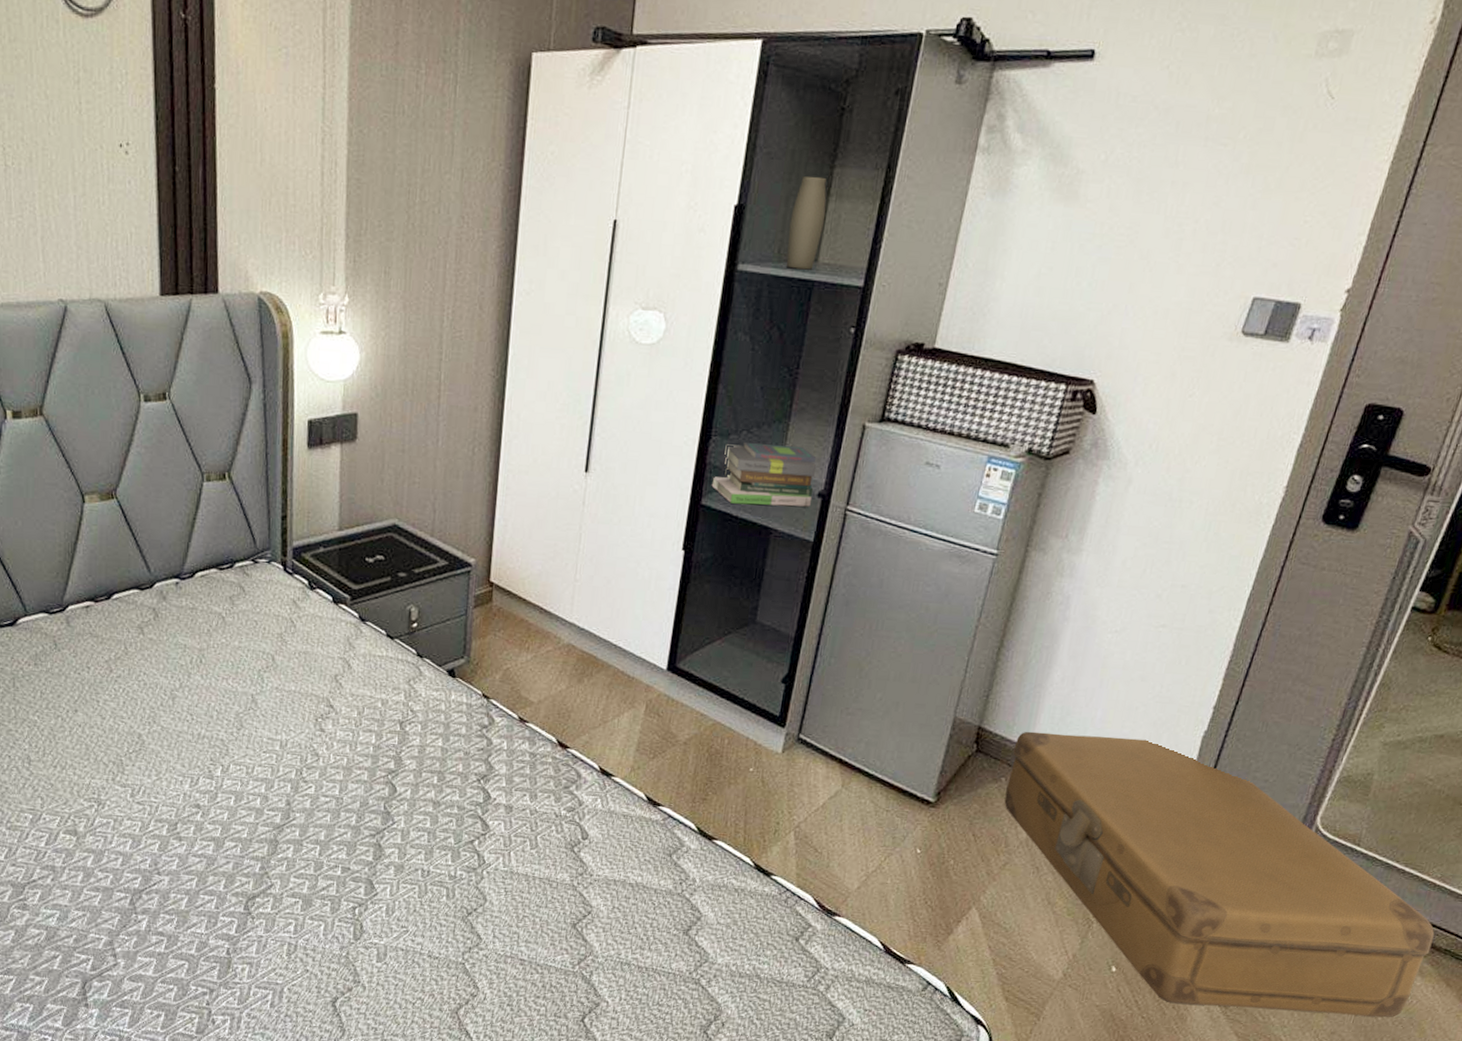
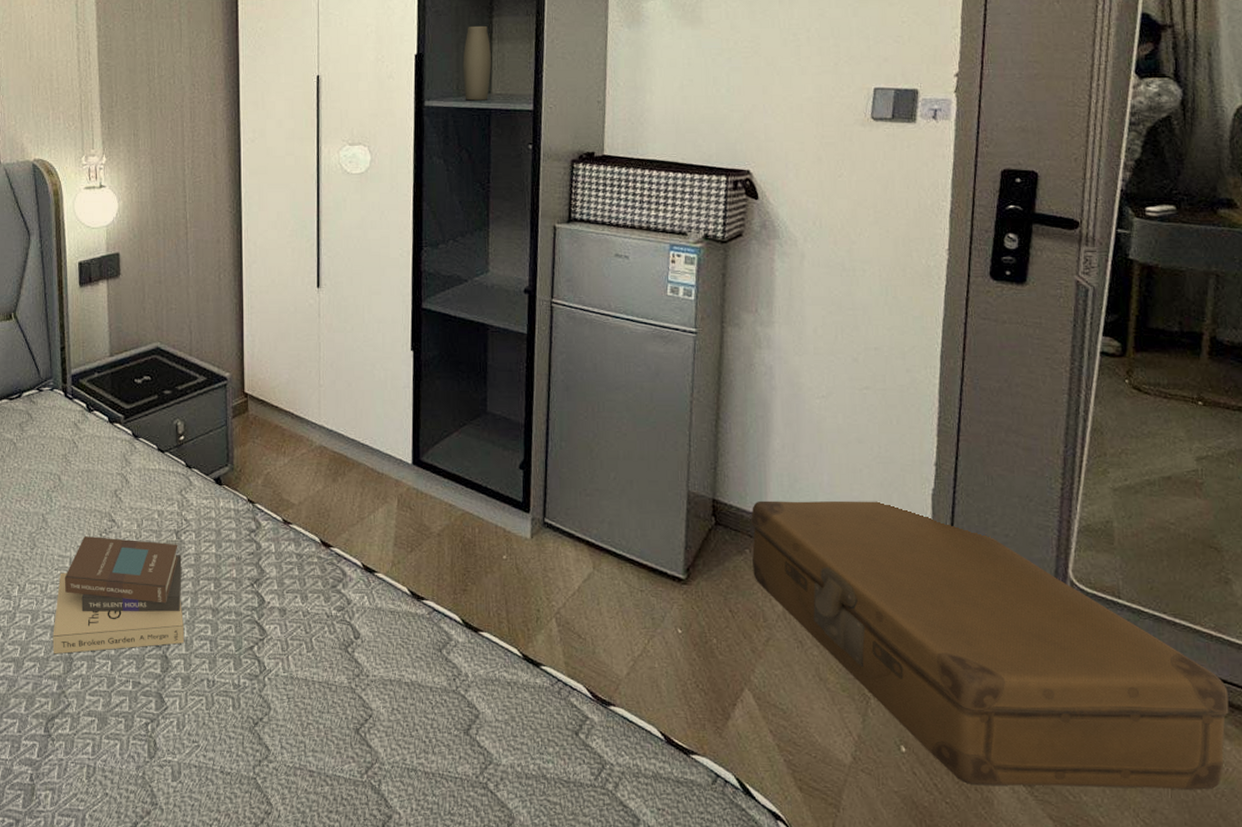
books: none [257,720,405,836] -> present [53,536,185,654]
books: present [711,443,817,507] -> none [428,249,520,305]

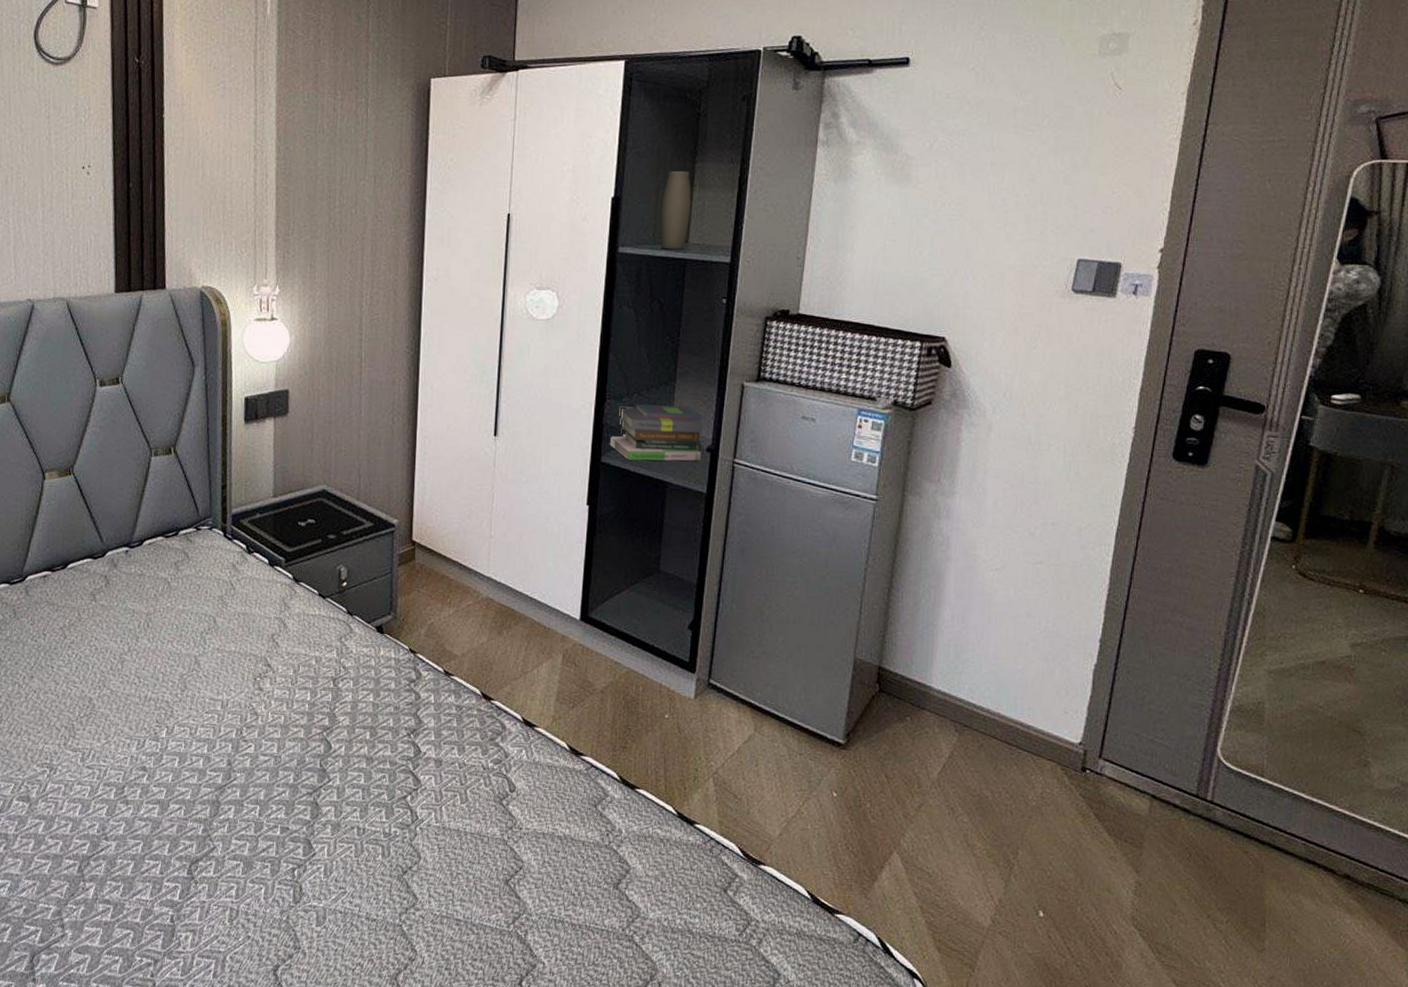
books: present [53,536,185,654] -> none [200,680,338,798]
books: none [428,249,520,305] -> present [609,404,703,462]
suitcase: present [751,500,1229,790] -> none [912,669,1354,960]

